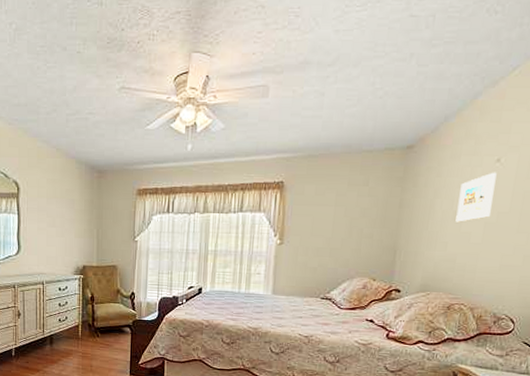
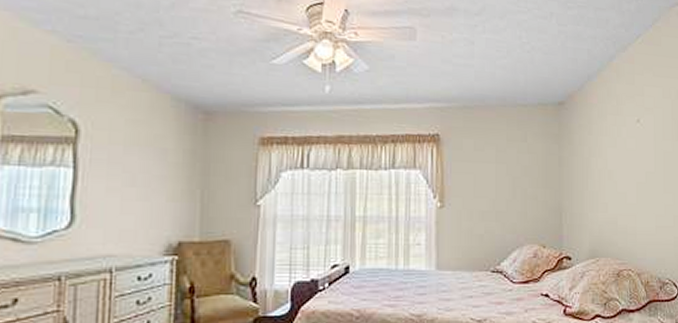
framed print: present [455,172,497,222] -> none [611,132,640,182]

